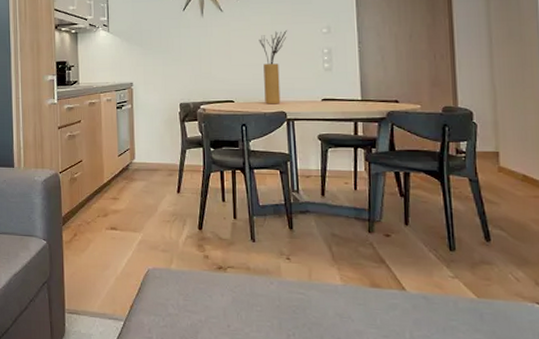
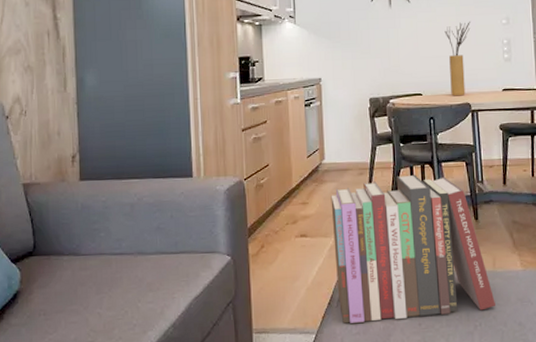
books: none [140,179,312,321] -> present [331,174,497,324]

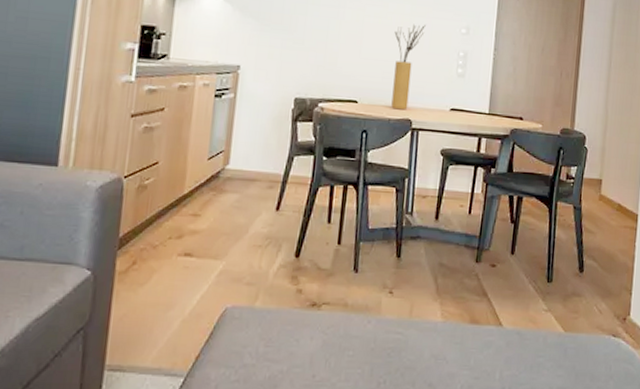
books: present [331,174,497,324] -> none [219,194,407,369]

